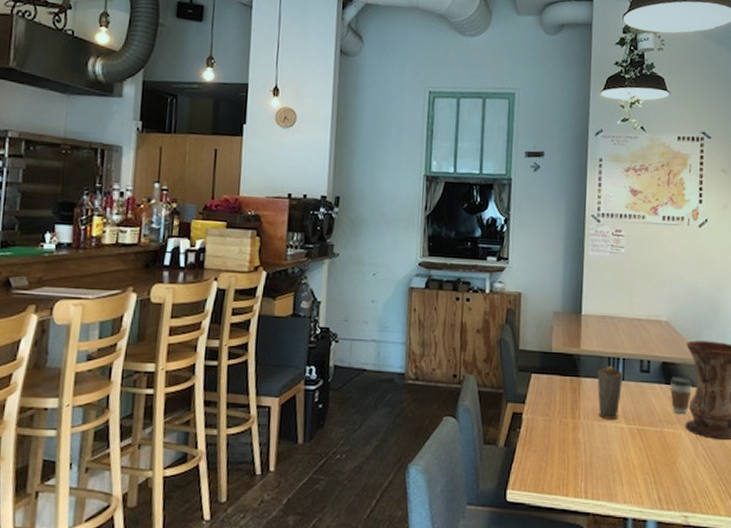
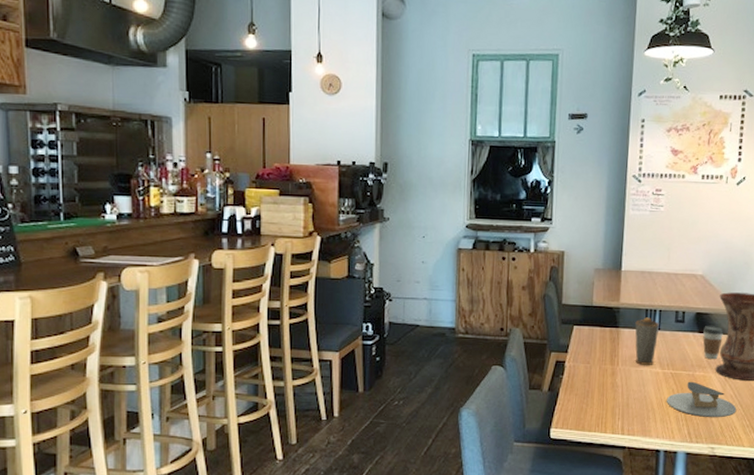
napkin holder: none [634,438,710,482] -> present [667,381,737,418]

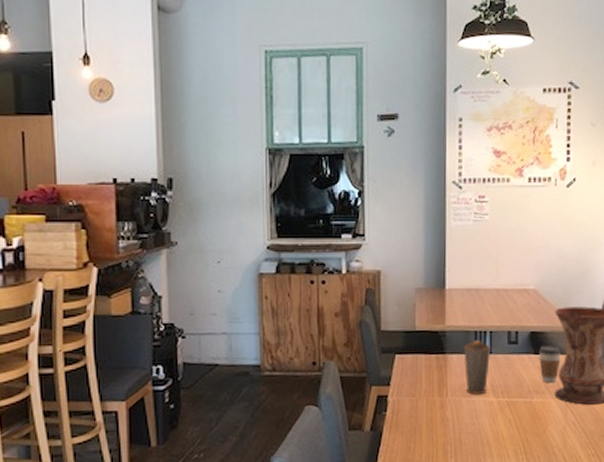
napkin holder: present [667,381,737,418] -> none [503,409,580,449]

